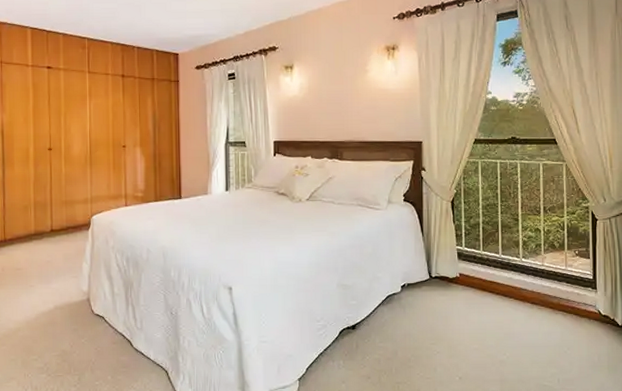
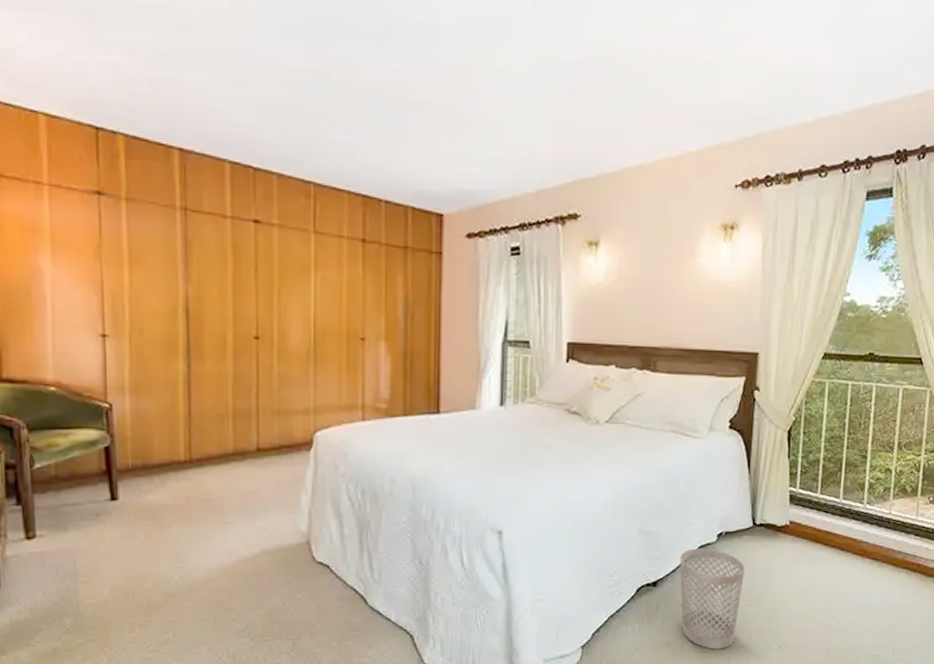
wastebasket: none [372,297,426,381] -> present [679,548,746,649]

